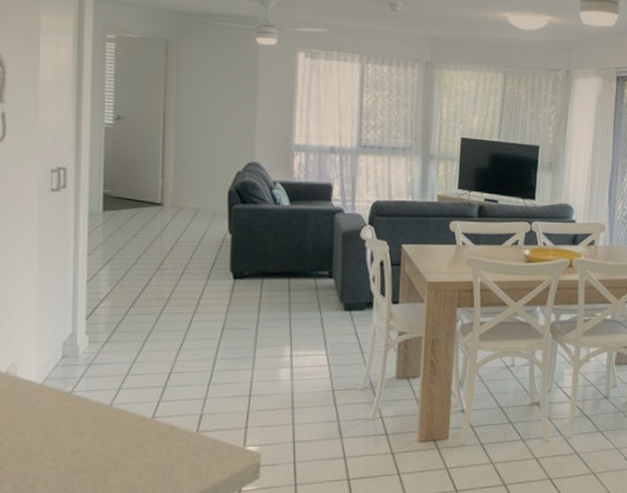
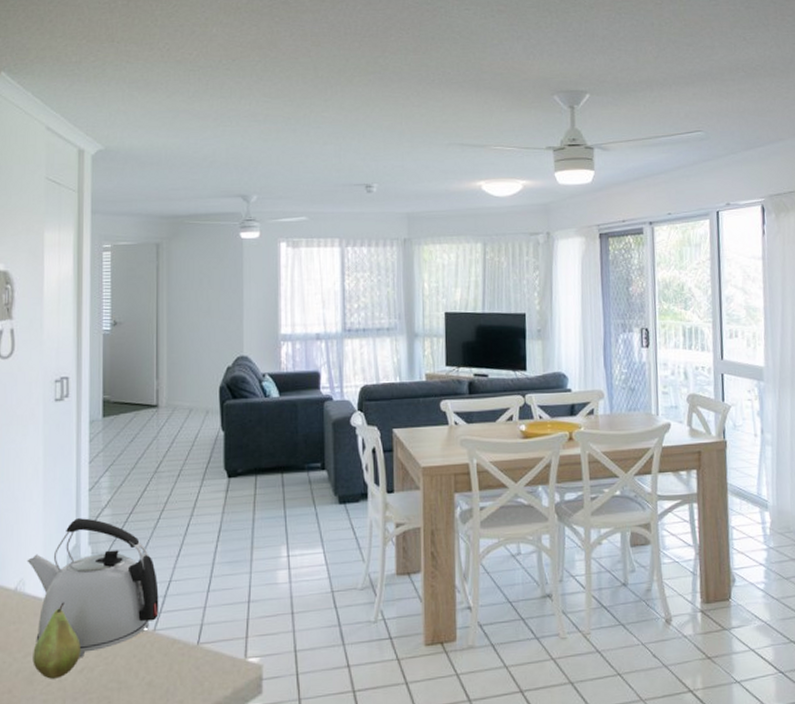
kettle: none [19,308,159,440] -> present [27,518,159,658]
fruit: none [25,387,76,458] -> present [33,602,81,679]

